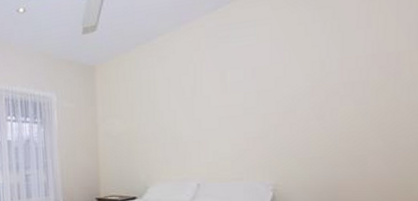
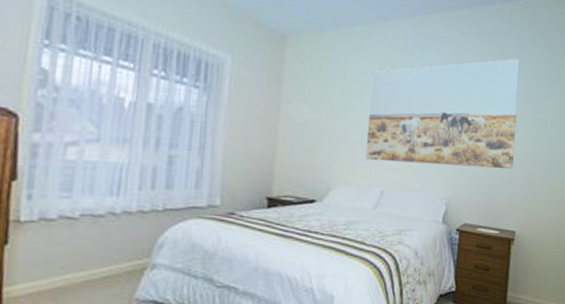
wall art: none [176,14,365,158] -> present [366,58,520,169]

